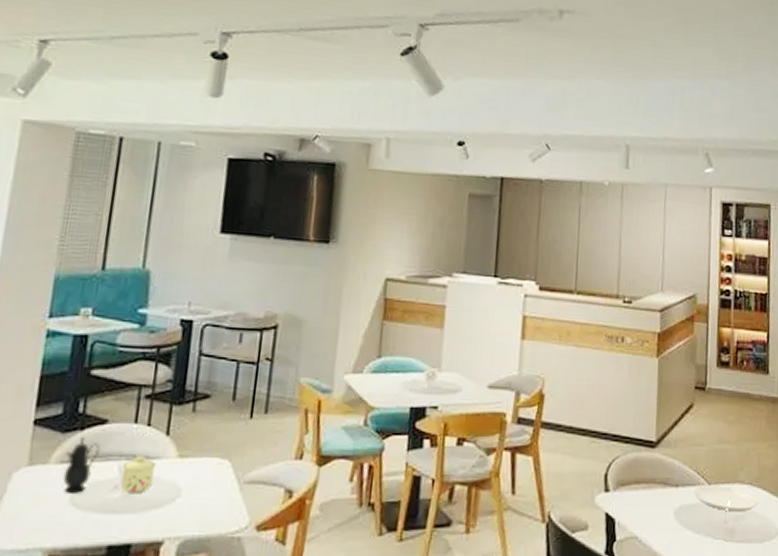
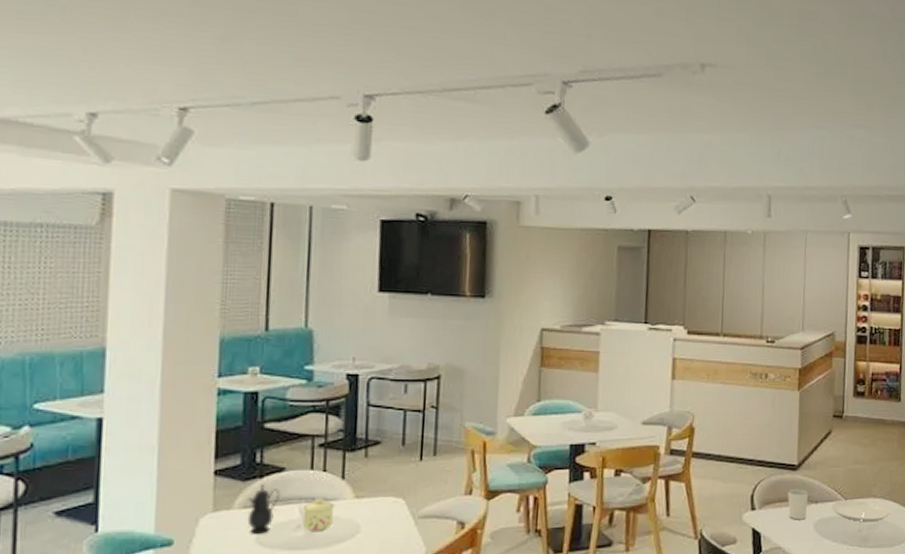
cup: none [644,468,672,506] -> present [787,488,812,520]

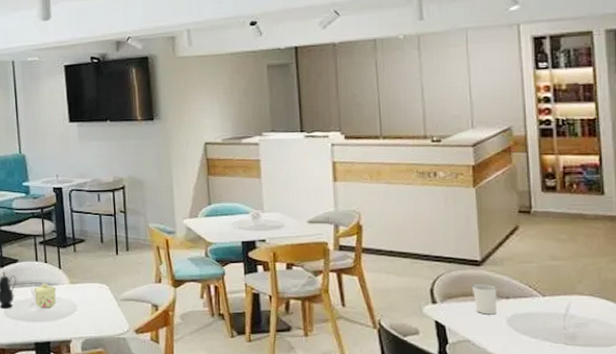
plate: present [832,501,890,522] -> none [527,297,602,320]

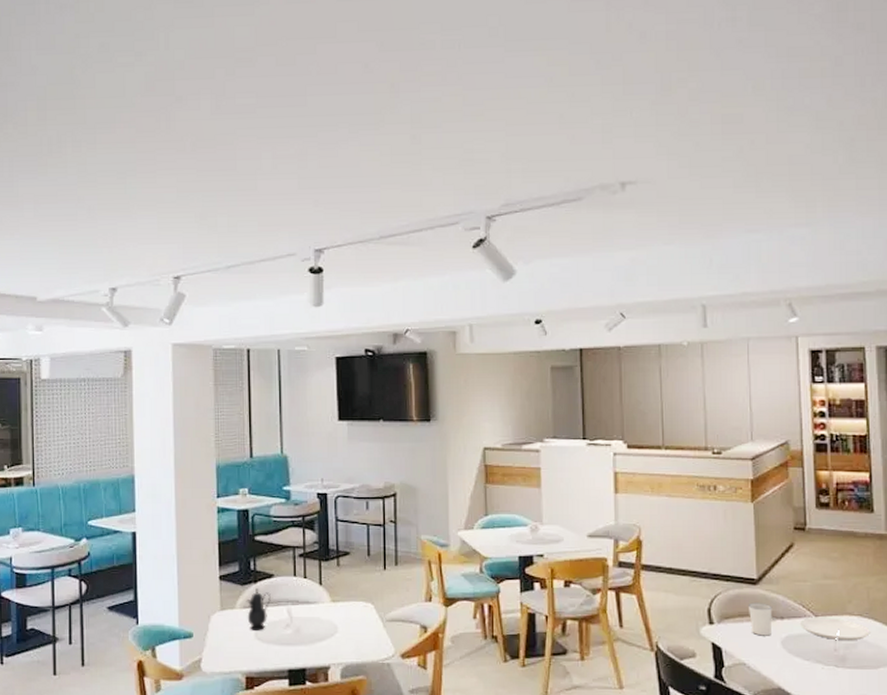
sugar bowl: present [34,283,56,308] -> none [290,601,316,630]
plate: none [527,297,602,320] -> present [800,618,870,641]

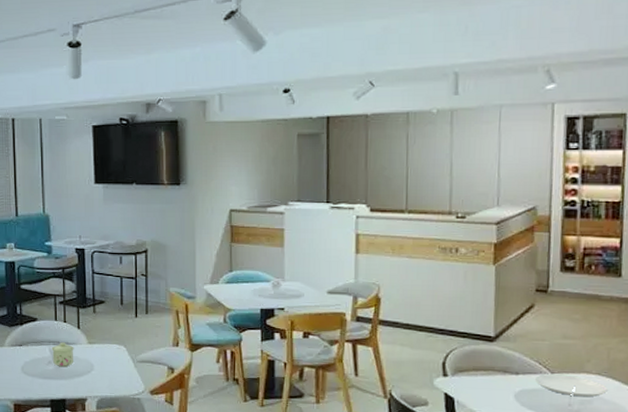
coffeepot: present [246,588,271,630] -> none [13,330,35,366]
sugar bowl: none [290,601,316,630] -> present [52,342,74,367]
cup: present [748,603,777,636] -> none [483,358,512,390]

